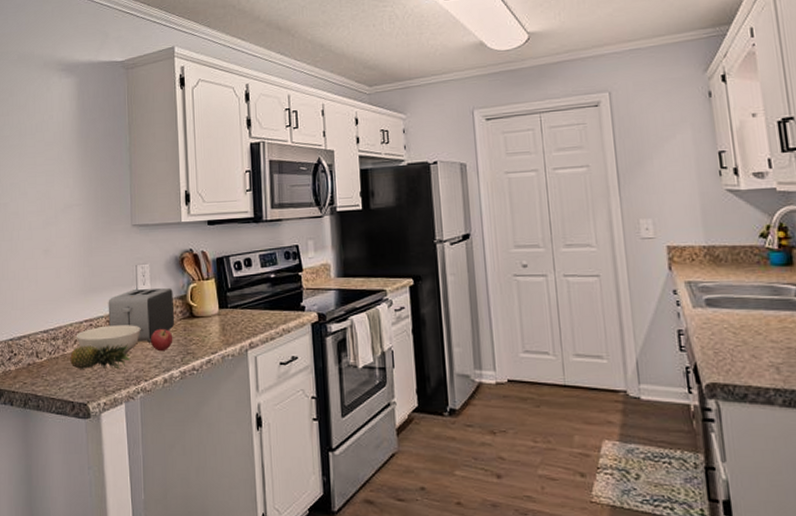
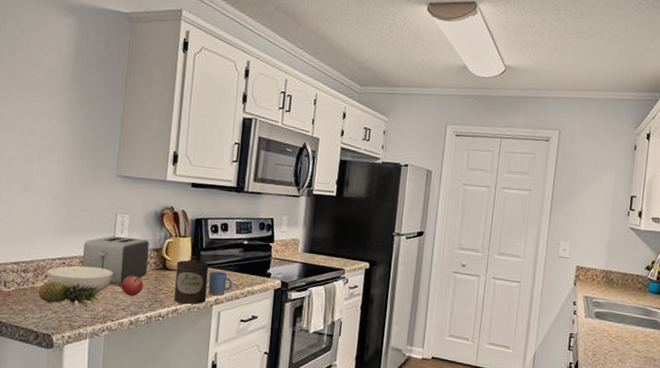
canister: none [203,298,239,352] -> present [174,255,209,305]
mug: none [239,312,266,339] -> present [208,271,233,296]

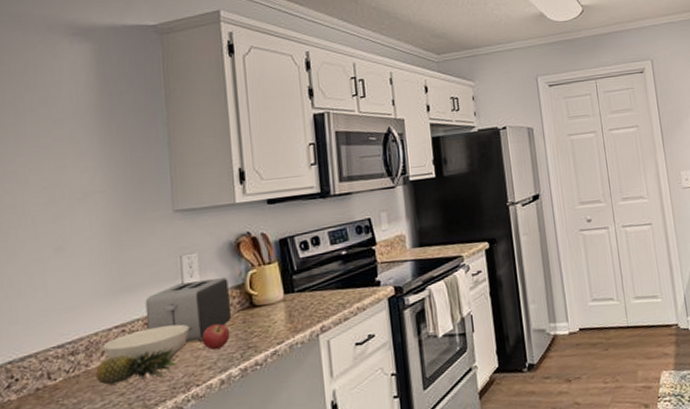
canister: present [174,255,209,305] -> none [265,282,309,343]
mug: present [208,271,233,296] -> none [308,293,338,324]

